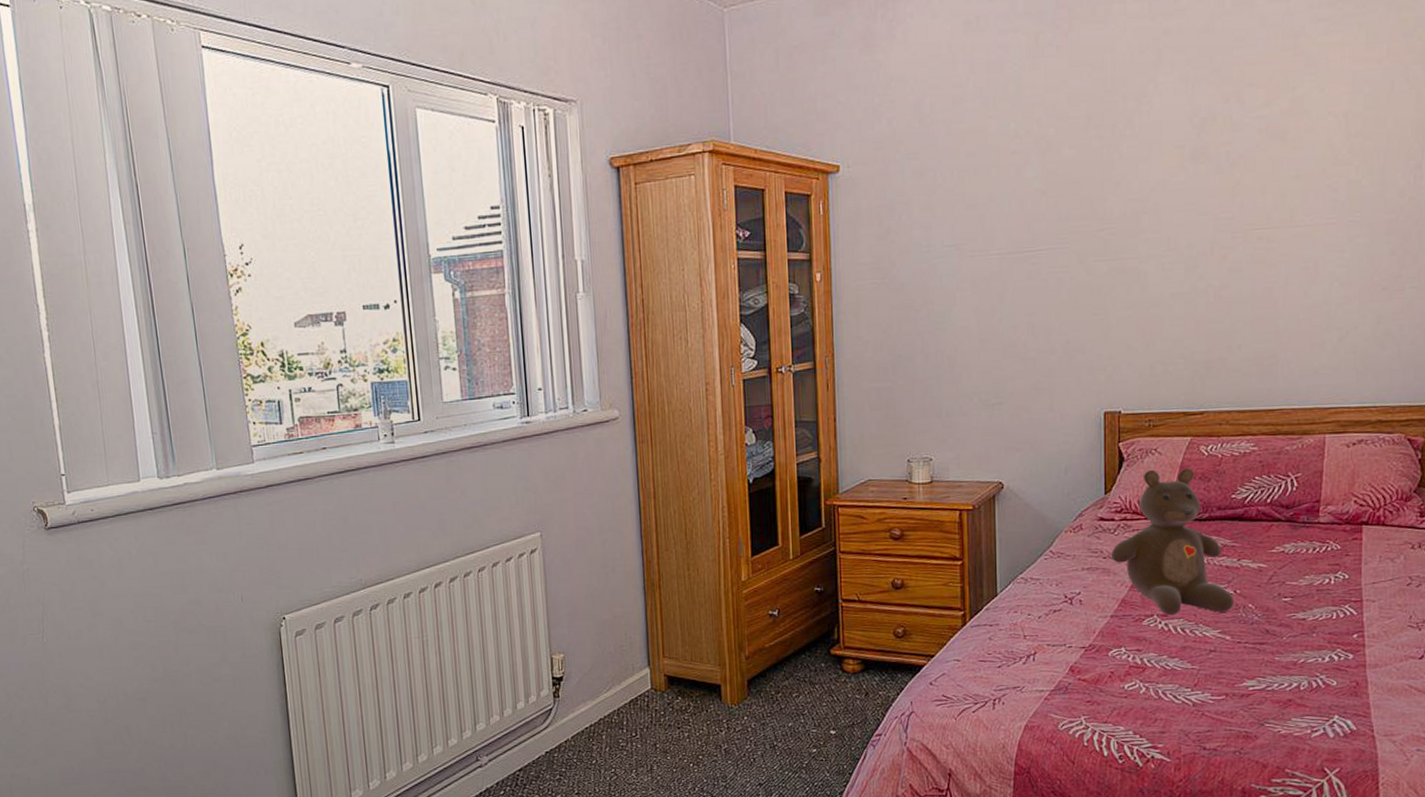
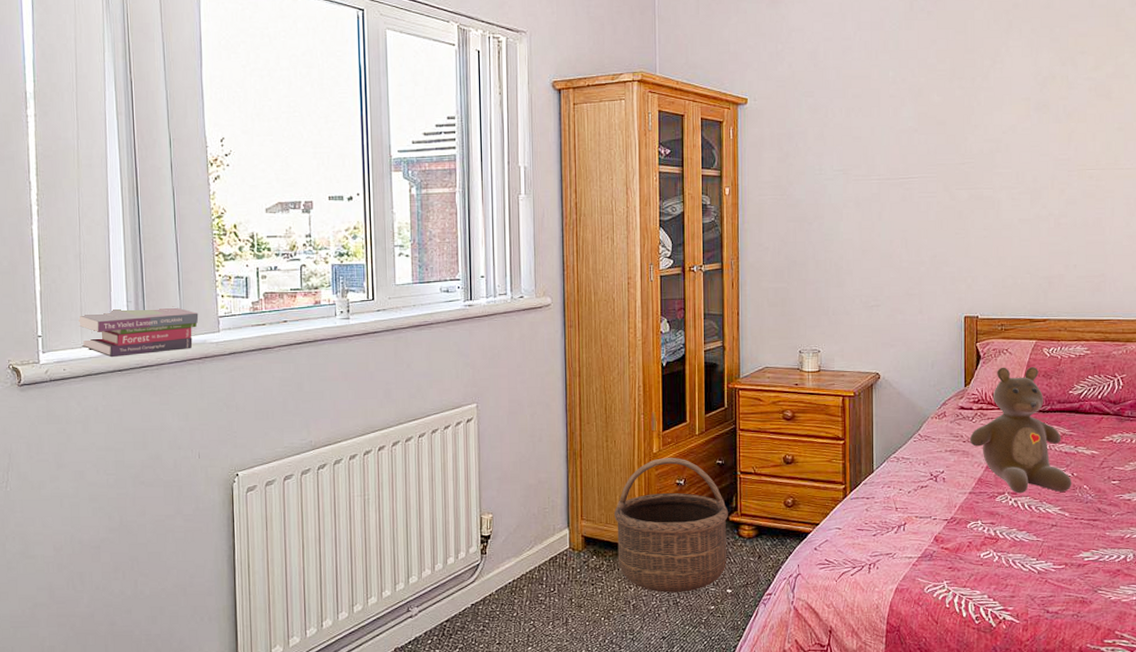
books: none [102,436,230,496] -> present [78,306,199,358]
basket: none [700,586,829,735] -> present [614,458,728,593]

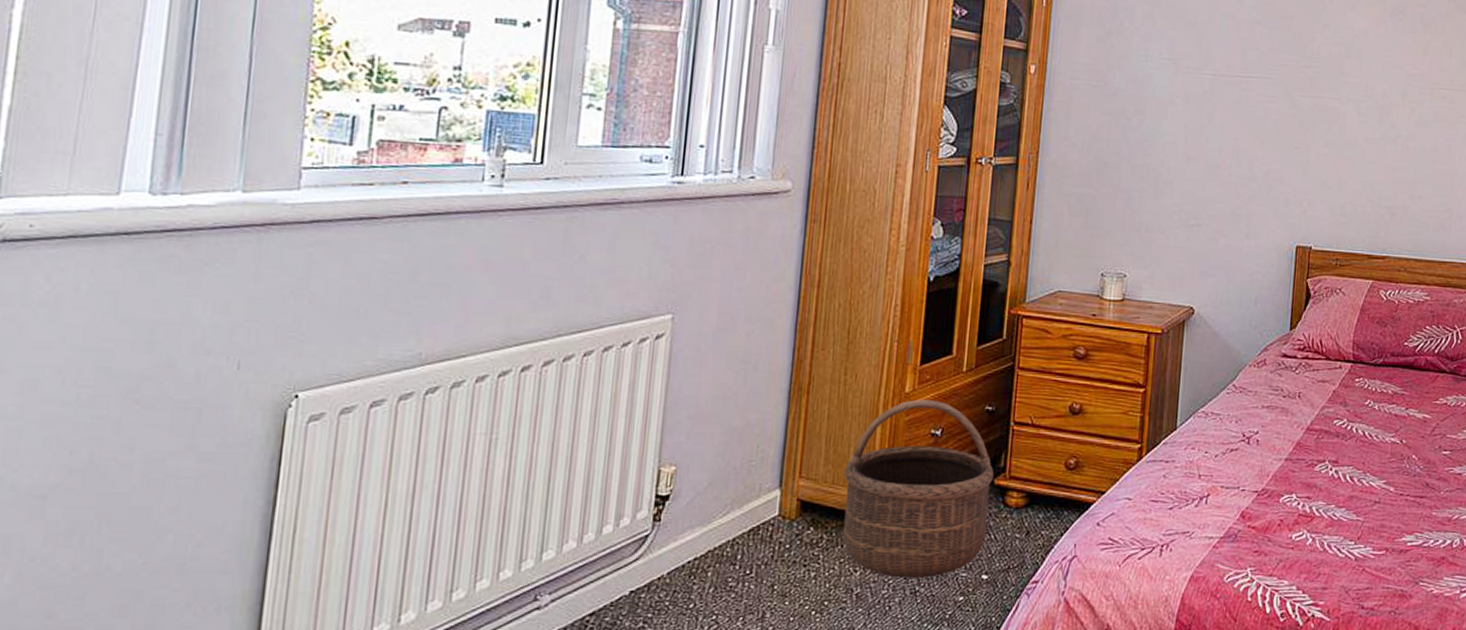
books: present [78,306,199,358] -> none [66,144,270,214]
teddy bear: present [969,366,1071,494] -> none [1290,309,1400,463]

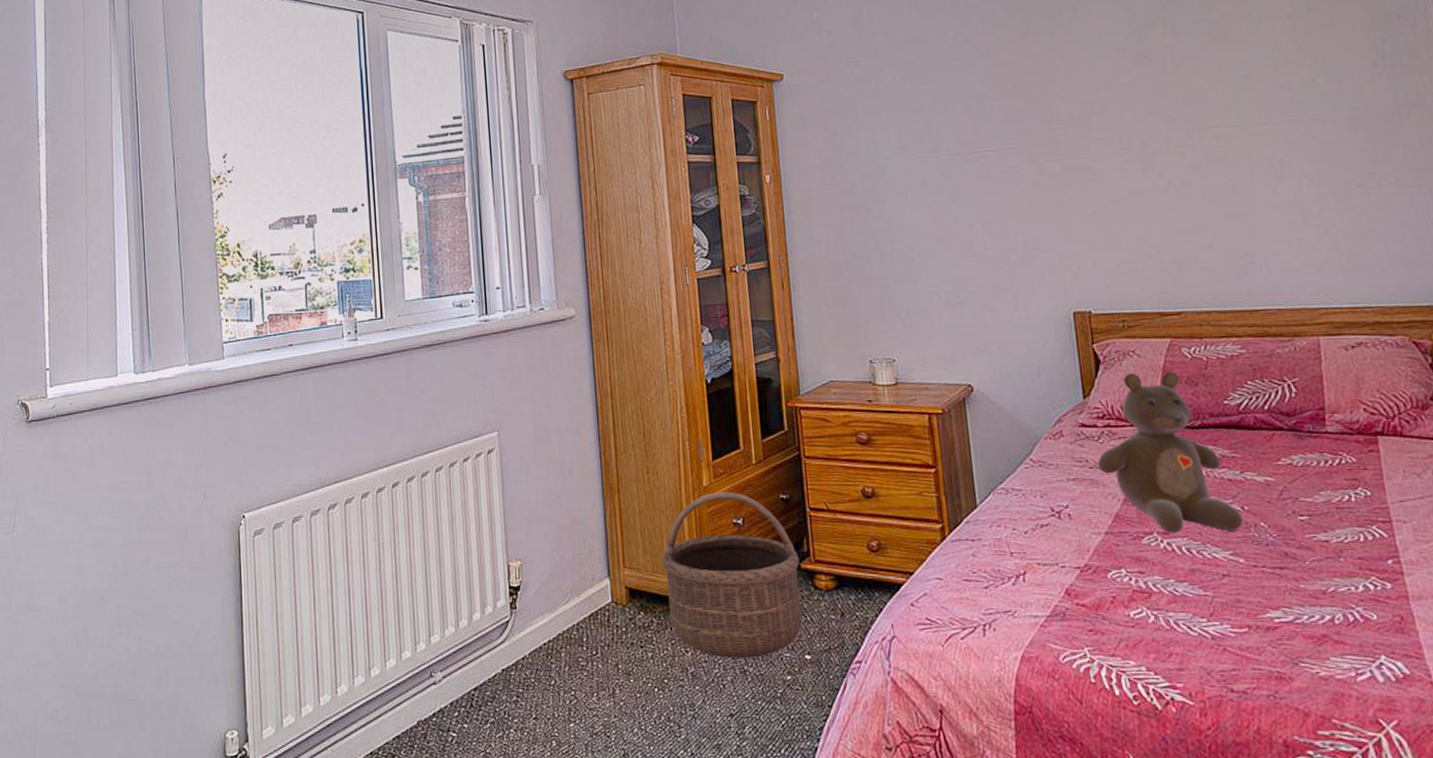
teddy bear: none [1290,309,1400,463] -> present [1097,371,1243,534]

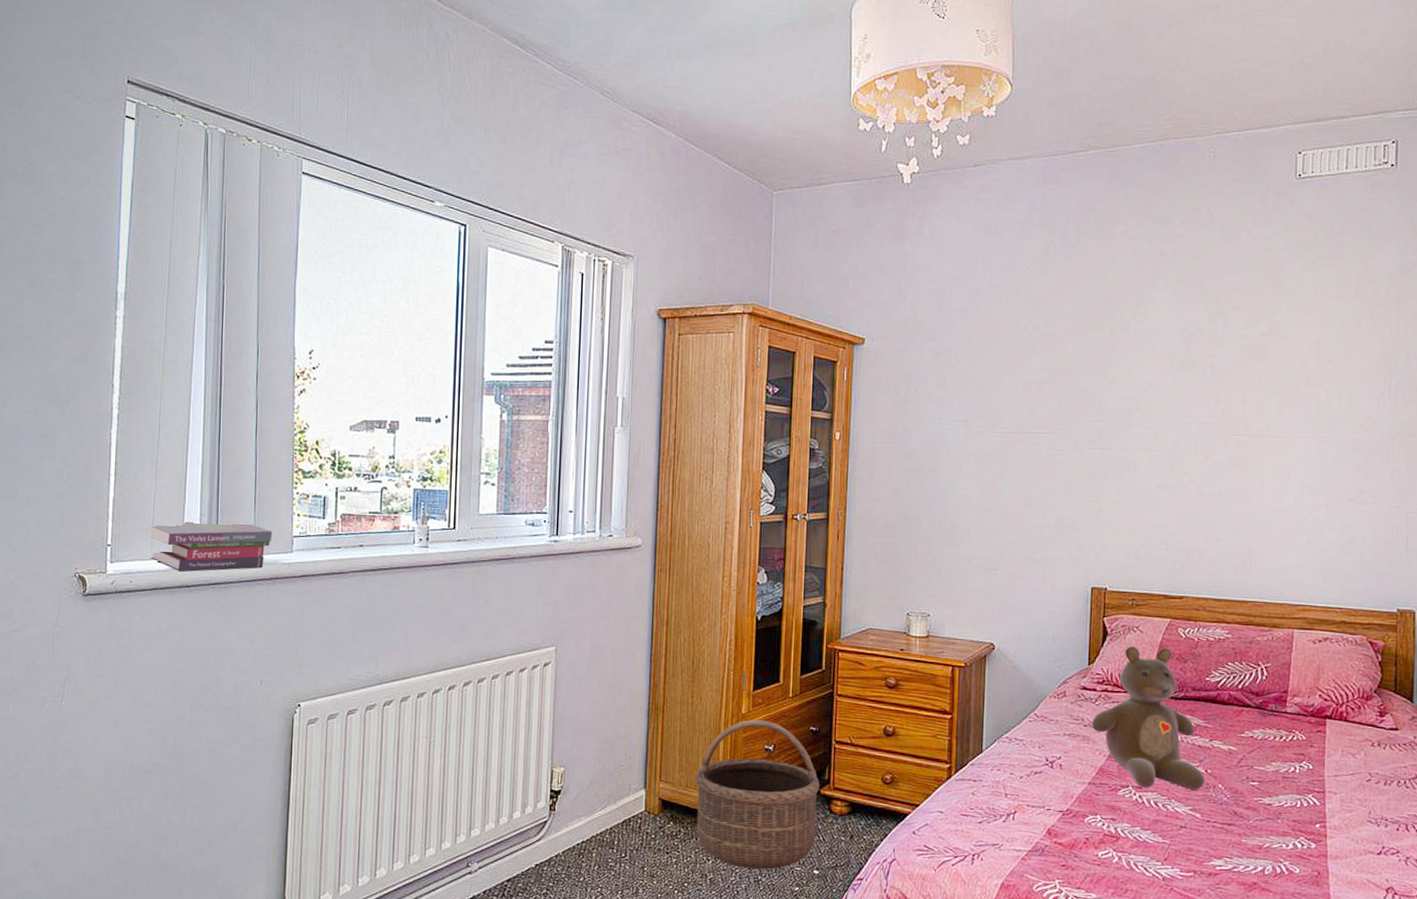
books: none [84,333,203,390] -> present [148,522,273,573]

